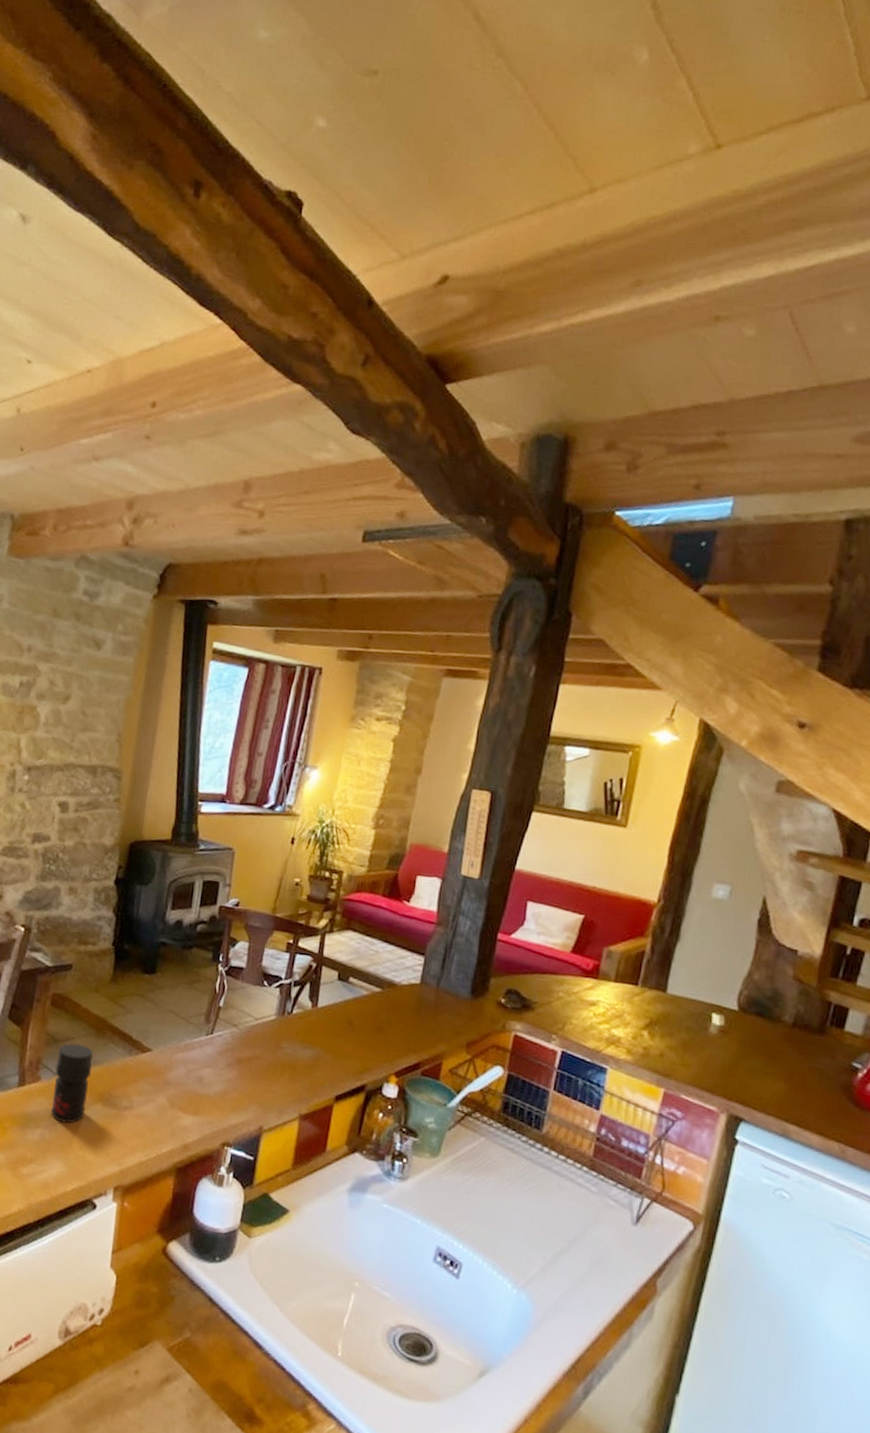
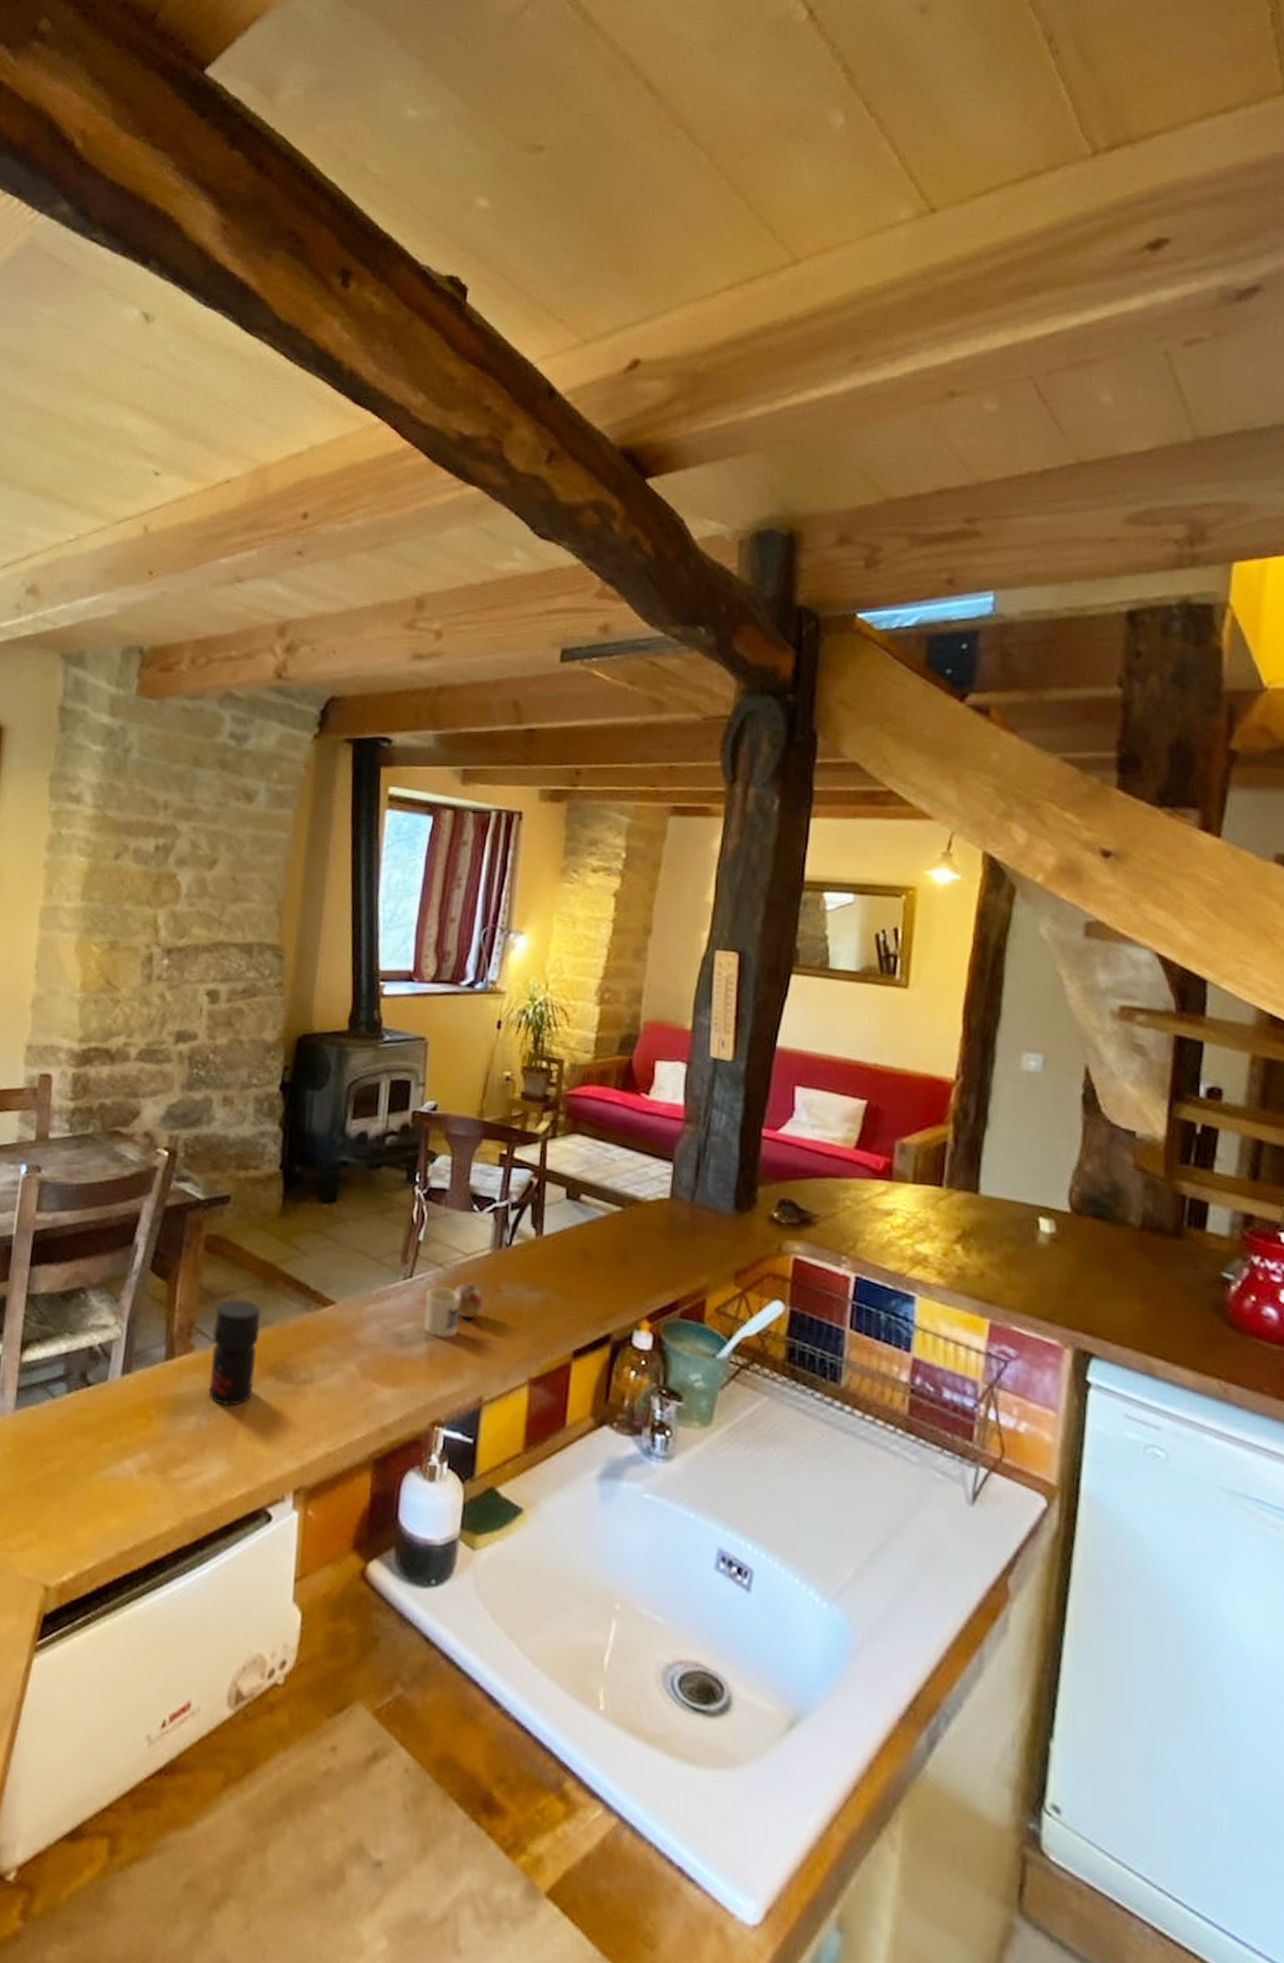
mug: none [220,1040,268,1082] -> present [424,1283,484,1339]

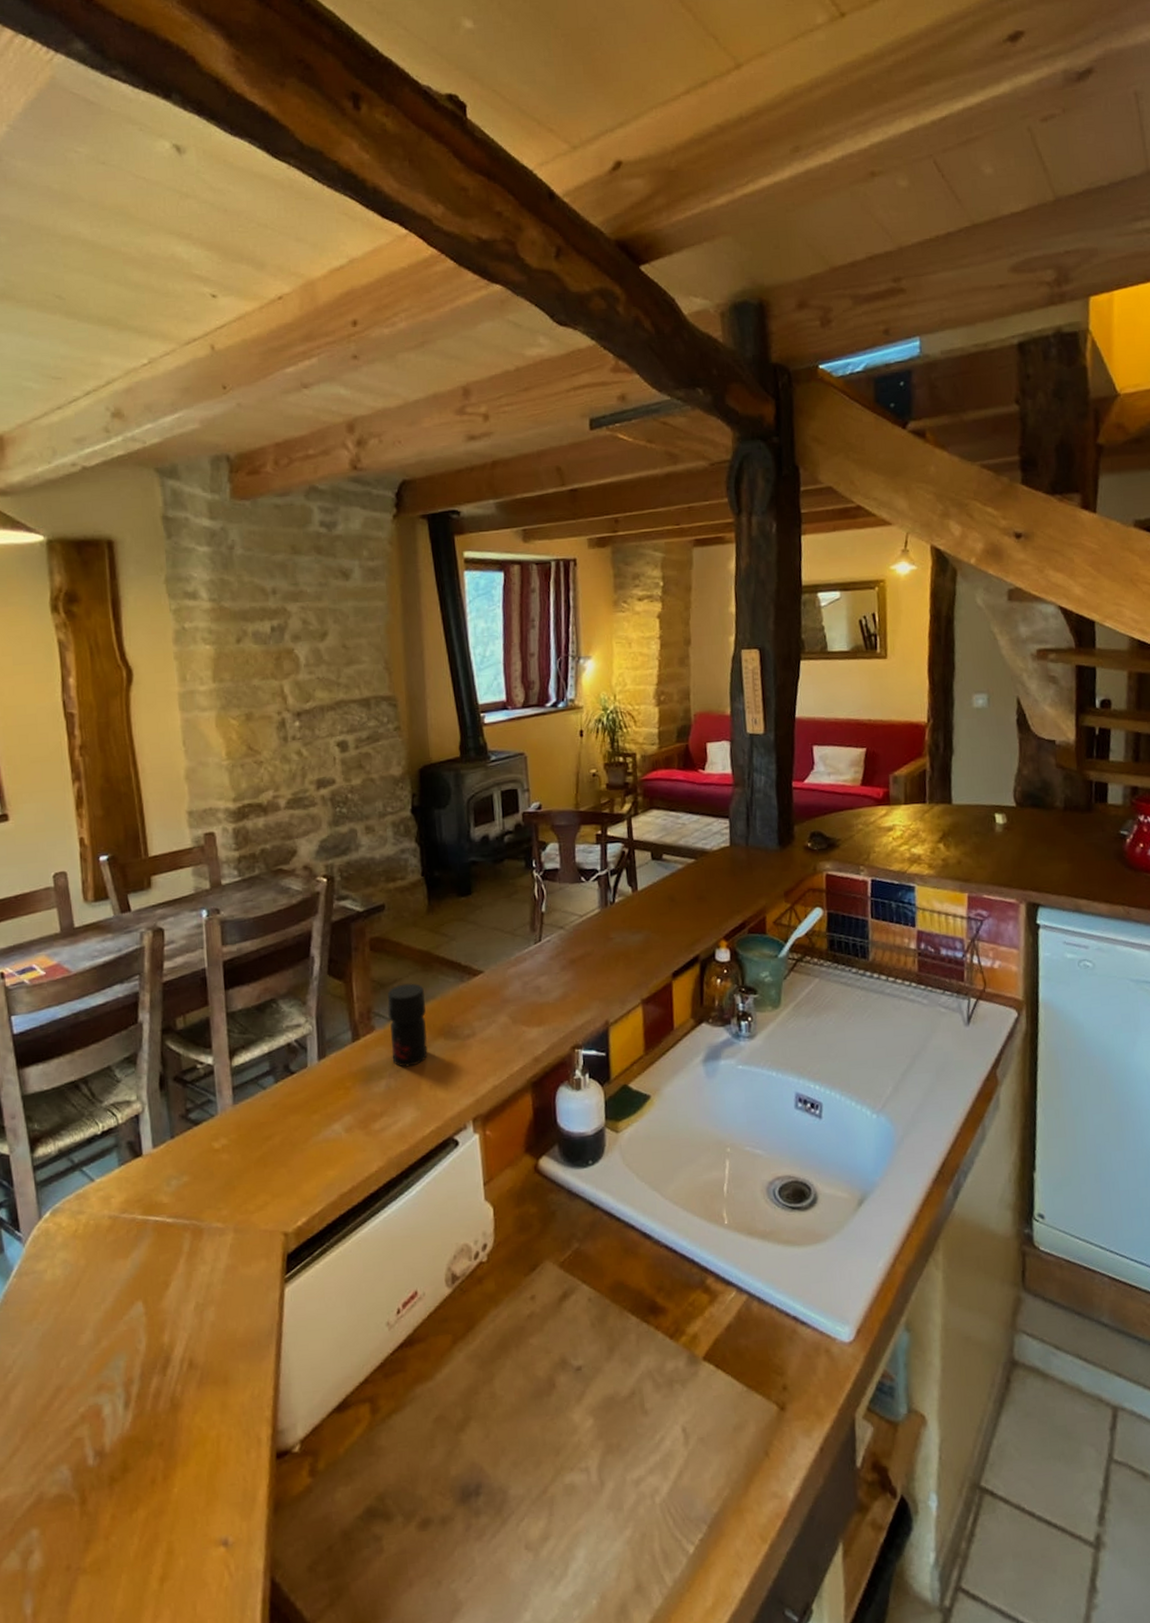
mug: present [424,1283,484,1339] -> none [554,937,599,983]

